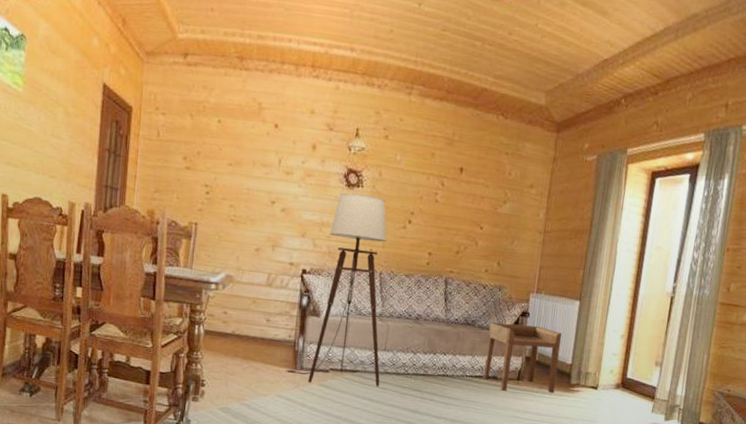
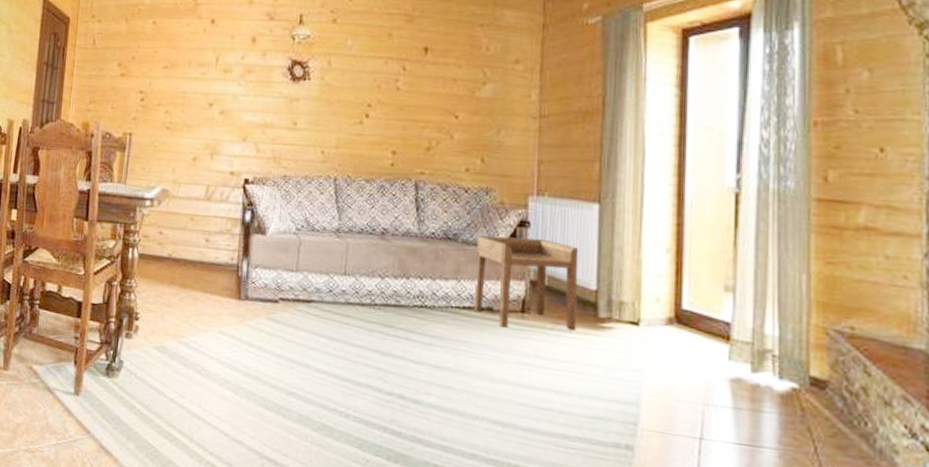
floor lamp: present [285,193,387,386] -> none [227,88,341,321]

